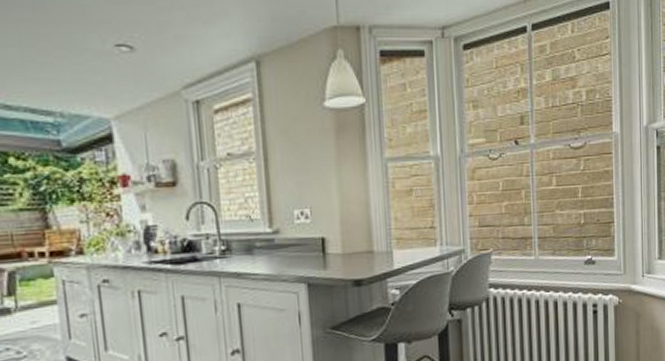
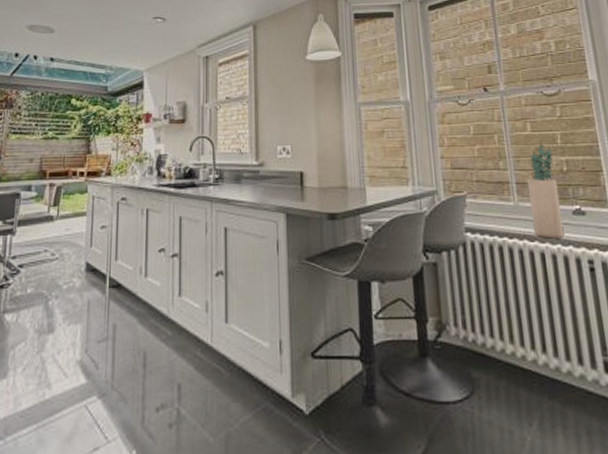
vase: none [548,195,576,288] -> present [526,140,565,239]

